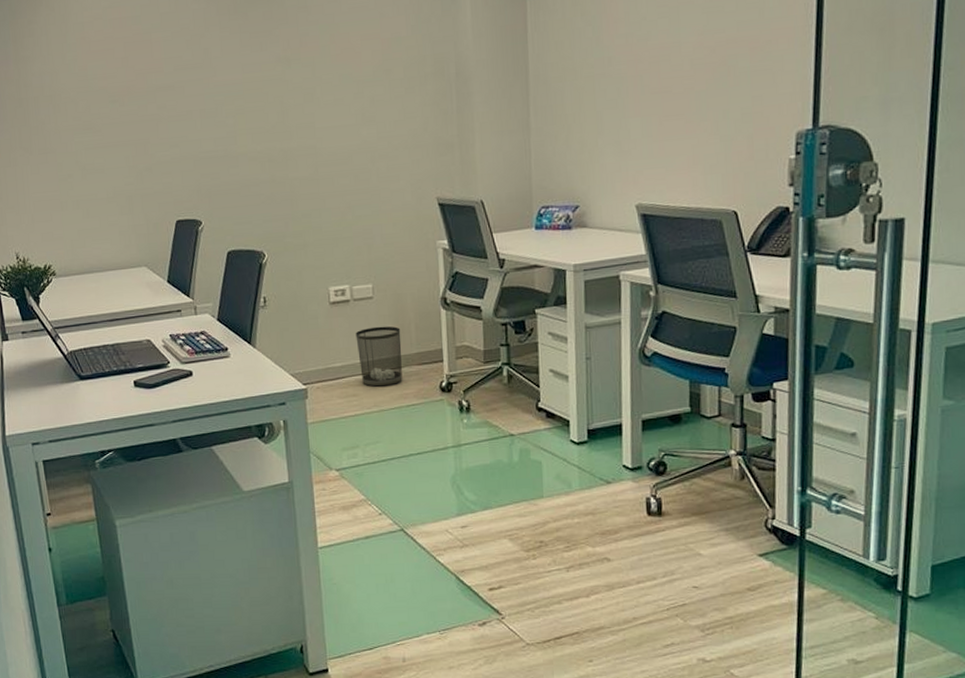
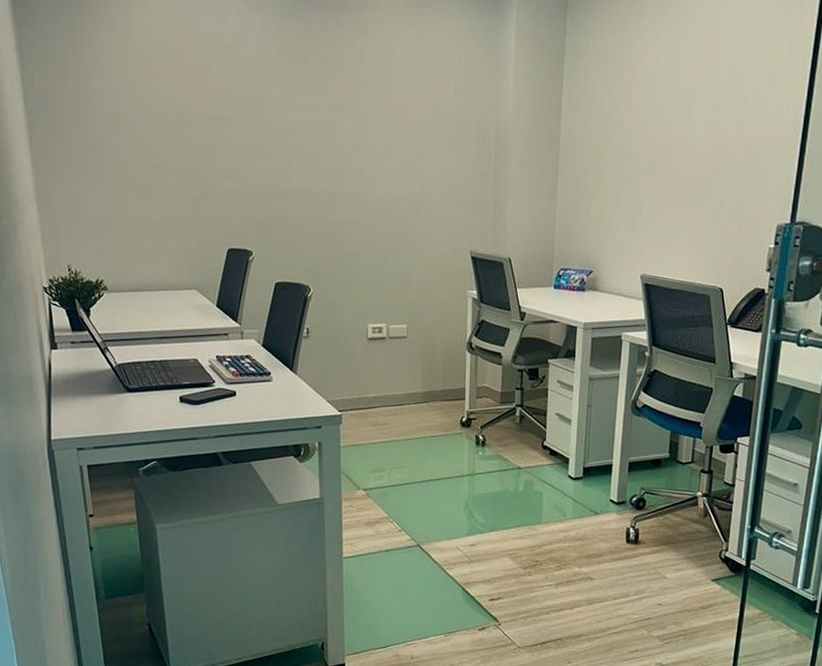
waste bin: present [355,326,403,387] -> none [389,363,430,418]

